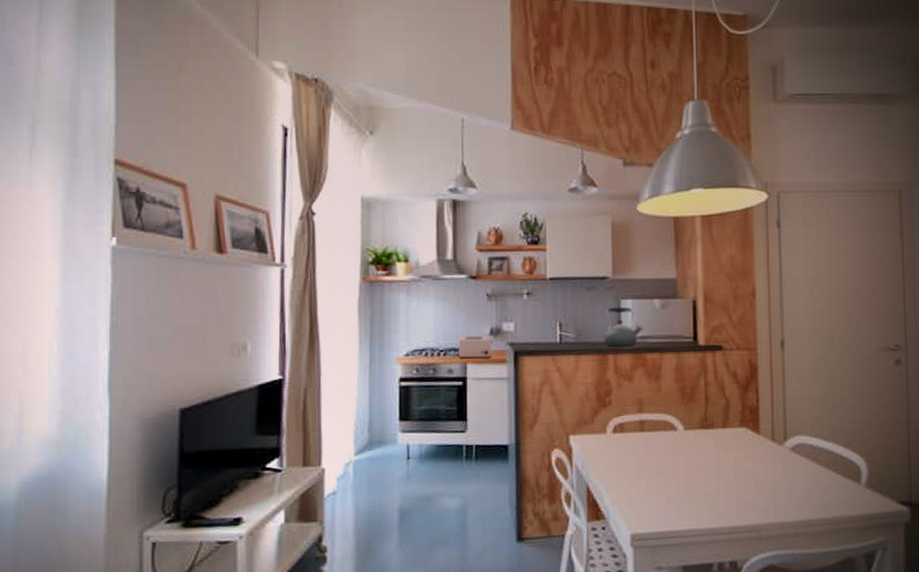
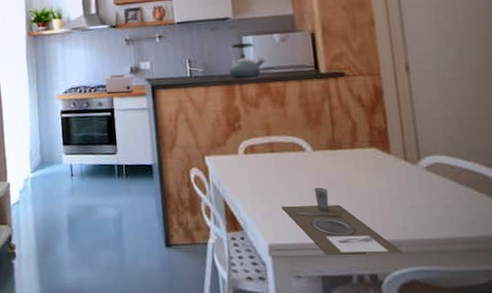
place setting: none [648,470,763,543] -> present [281,187,403,255]

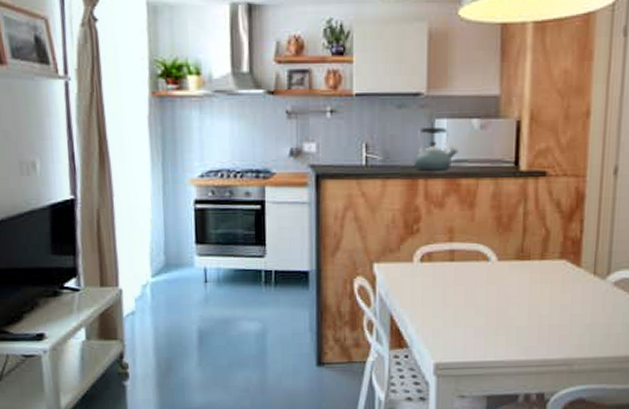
toaster: present [105,73,133,94] -> none [256,156,293,182]
place setting: present [281,187,403,255] -> none [454,302,574,374]

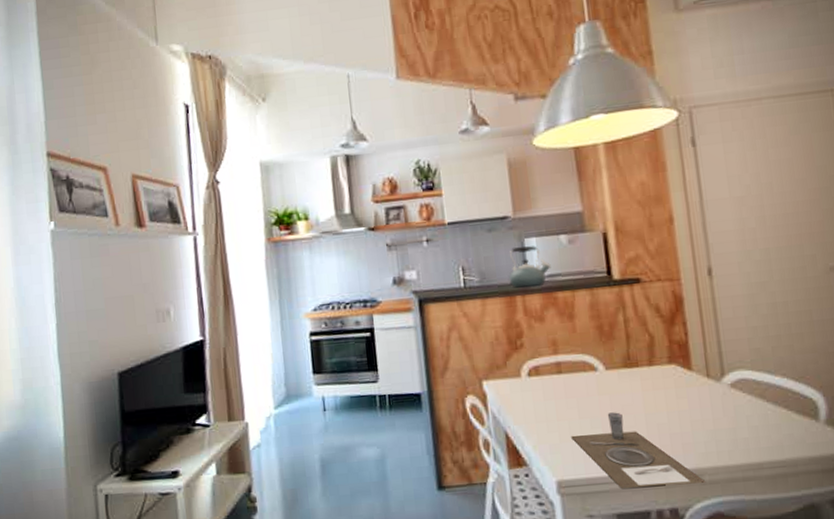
place setting: none [454,302,574,374] -> present [571,412,706,489]

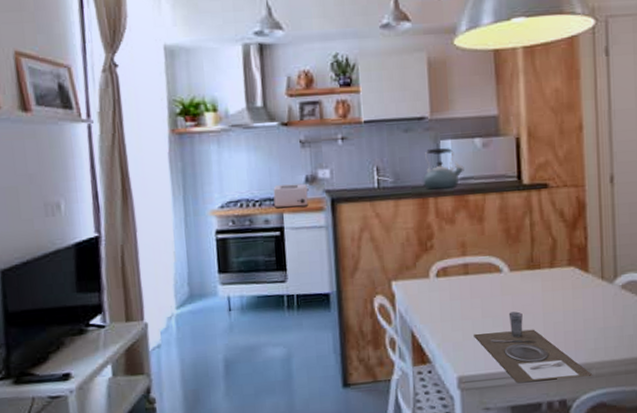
toaster: none [362,285,397,310] -> present [273,183,309,209]

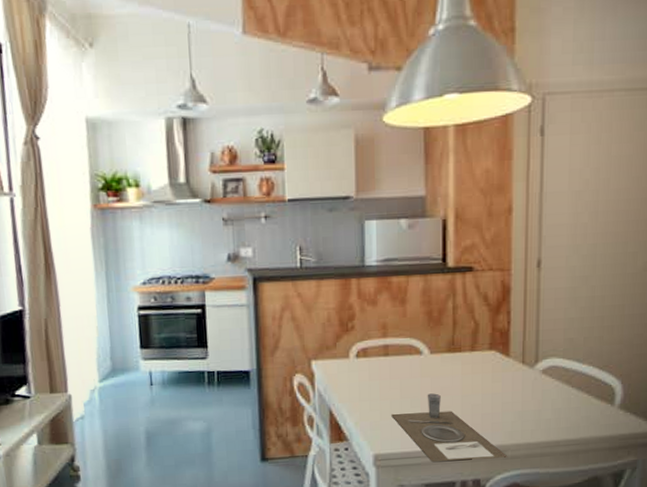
toaster: present [273,183,309,209] -> none [195,261,231,287]
kettle: present [422,148,464,191] -> none [346,228,389,272]

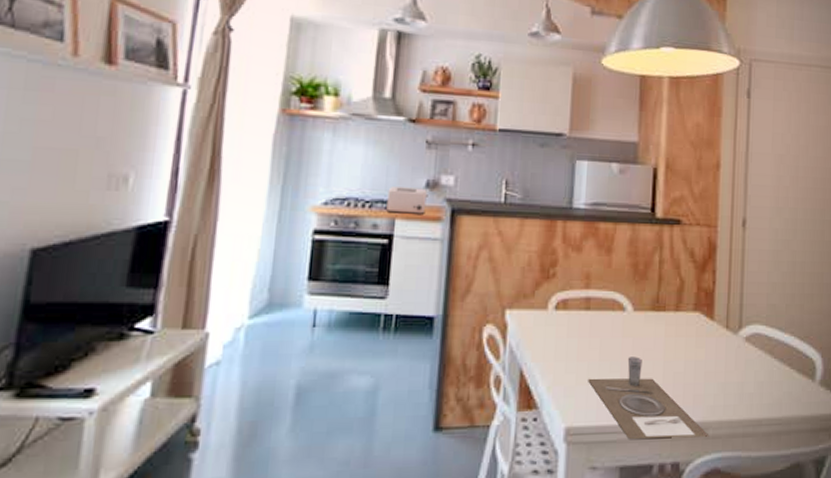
toaster: none [195,261,231,287] -> present [386,187,428,216]

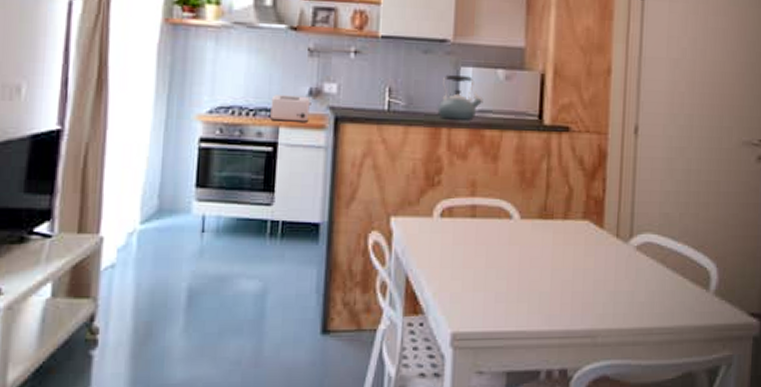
kettle: none [553,167,598,214] -> present [437,74,483,121]
place setting: present [588,357,709,440] -> none [474,264,598,346]

